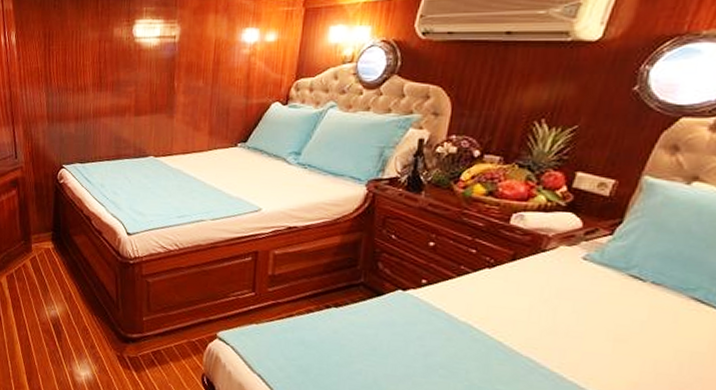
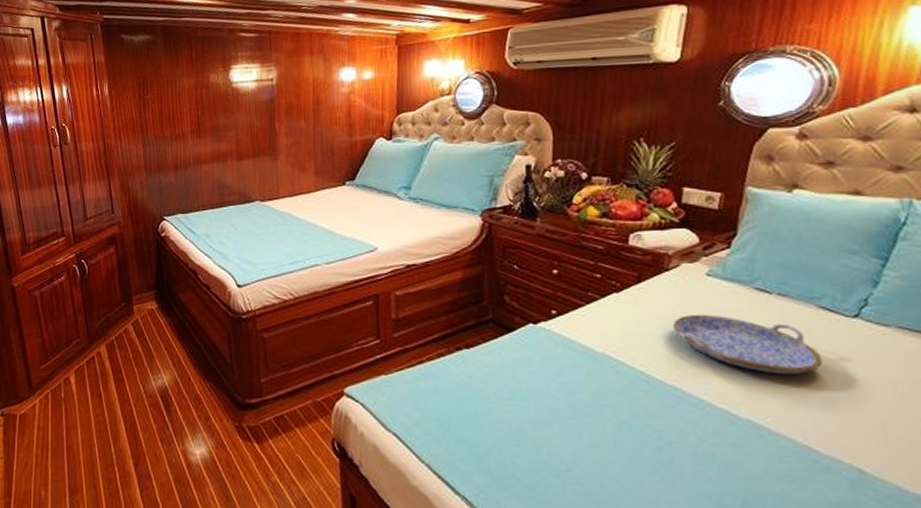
serving tray: none [538,294,683,358] -> present [672,314,823,374]

